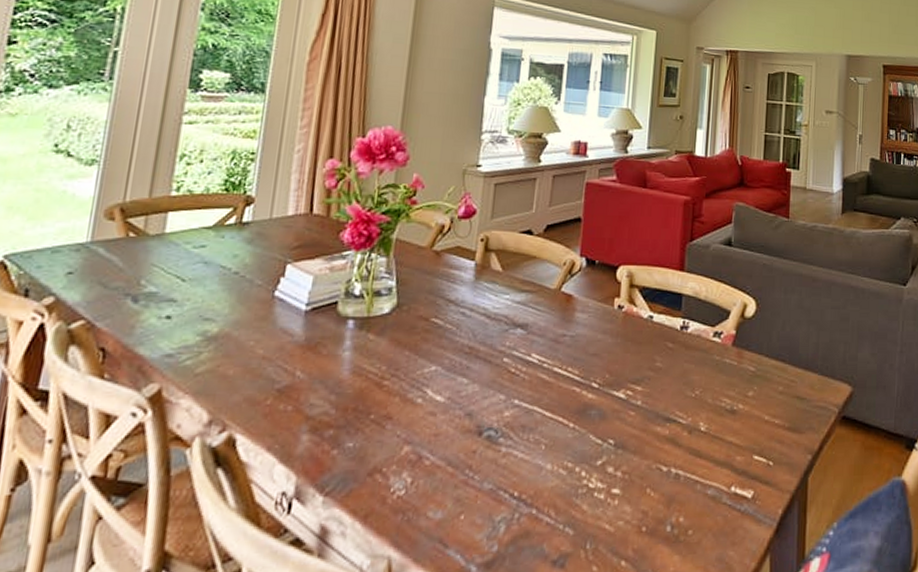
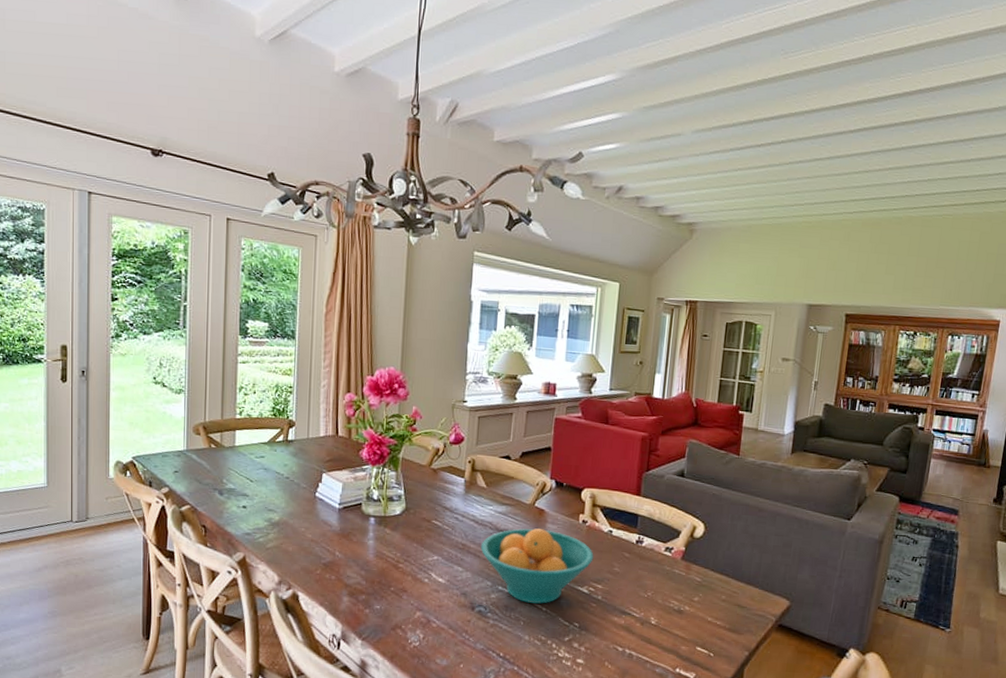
fruit bowl: none [492,320,632,419] -> present [480,528,594,604]

